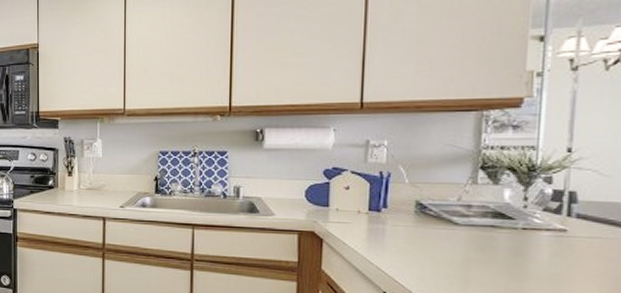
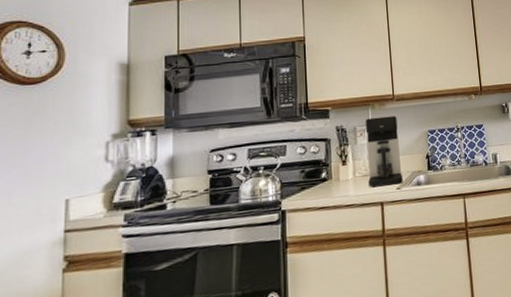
coffee maker: none [92,132,127,203] -> present [365,115,403,188]

